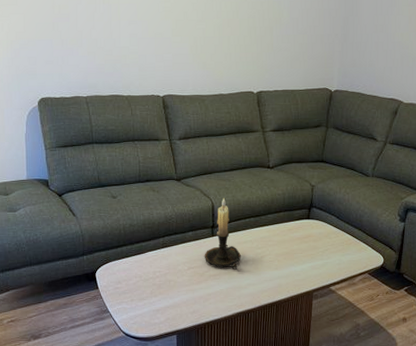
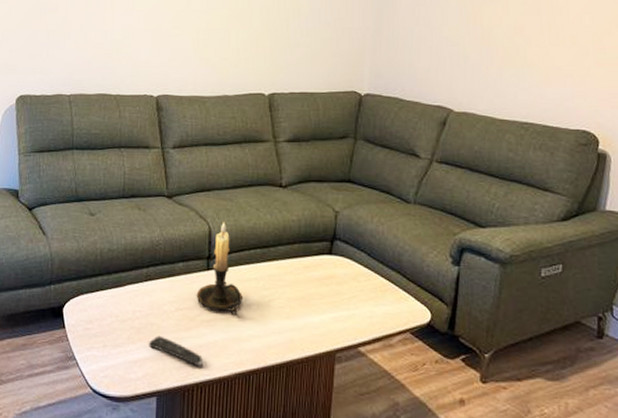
remote control: none [168,289,212,310] -> present [149,335,204,367]

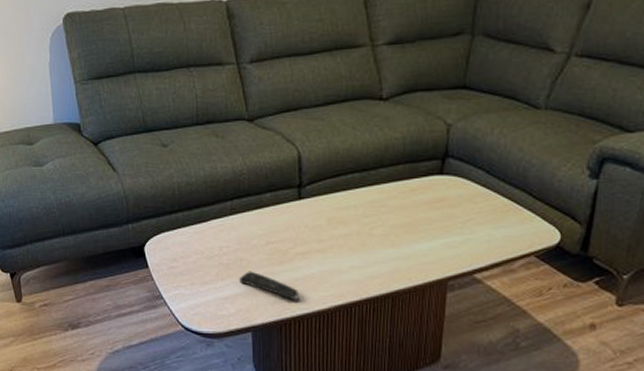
candle holder: present [196,222,242,316] -> none [288,145,340,247]

